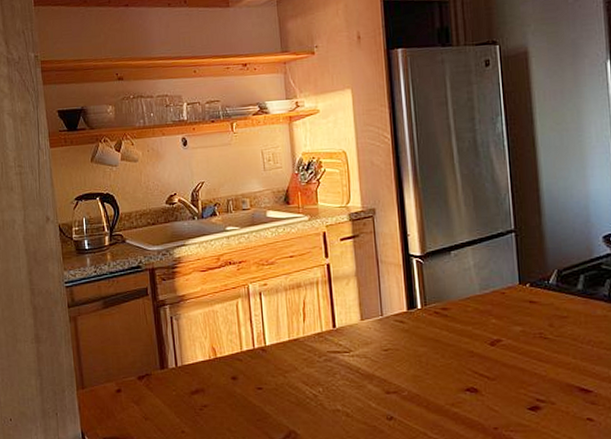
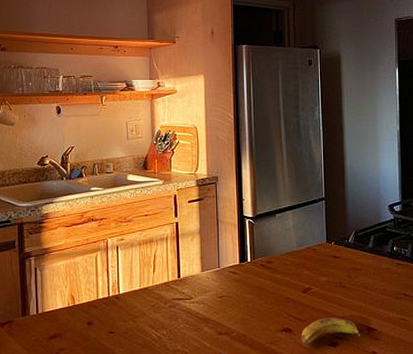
banana: none [490,376,571,408] -> present [301,317,361,345]

